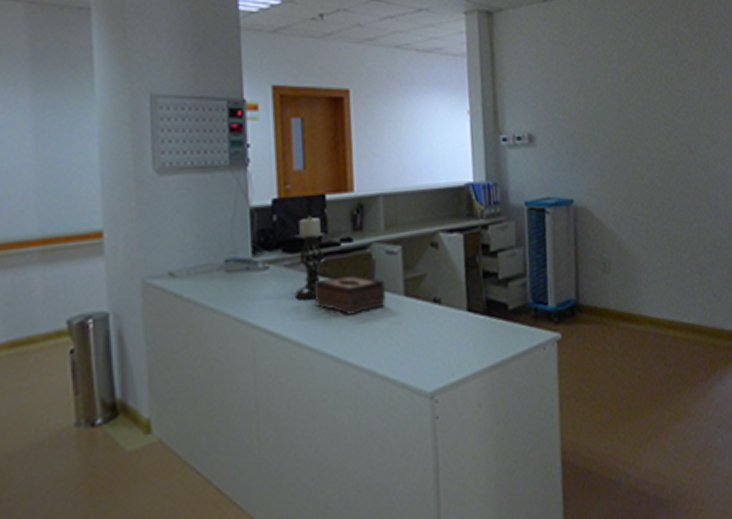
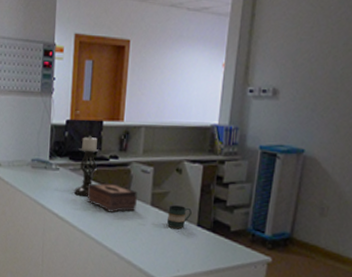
mug: none [428,289,458,320] -> present [166,205,192,229]

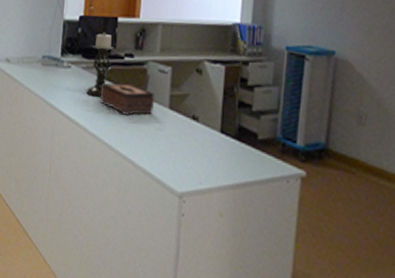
mug: present [166,205,192,229] -> none [186,108,214,135]

